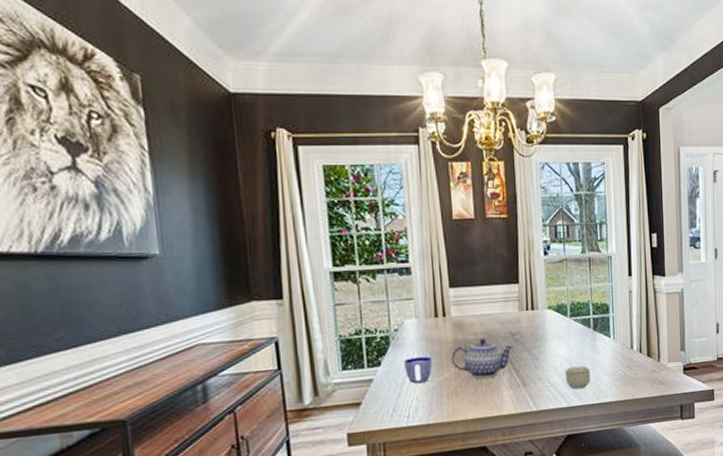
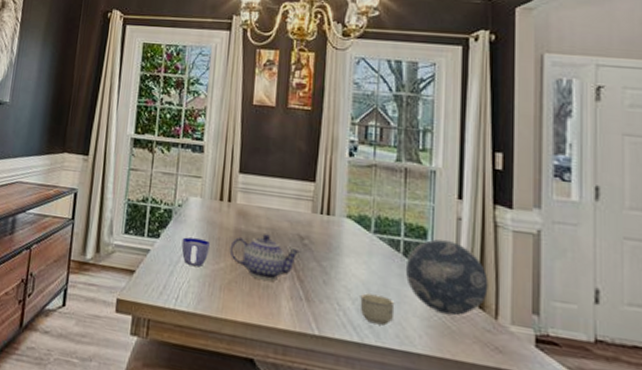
decorative ball: none [595,311,653,368] -> present [405,239,489,316]

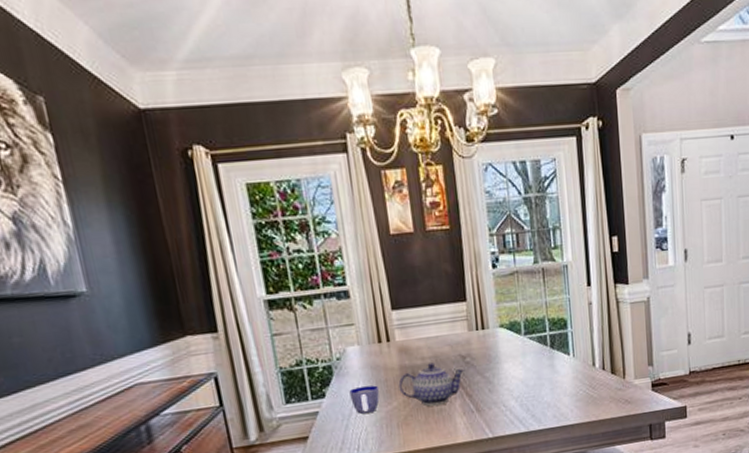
cup: present [360,293,395,326] -> none [521,387,550,413]
decorative ball: present [405,239,489,316] -> none [553,324,617,387]

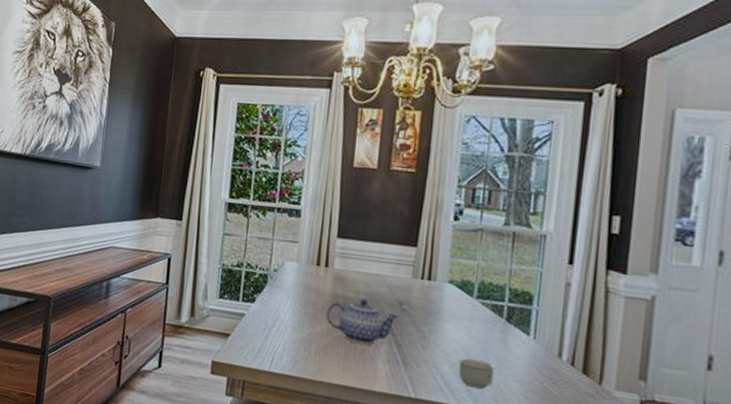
cup: present [349,385,379,414] -> none [277,302,307,330]
cup: none [521,387,550,413] -> present [458,358,495,390]

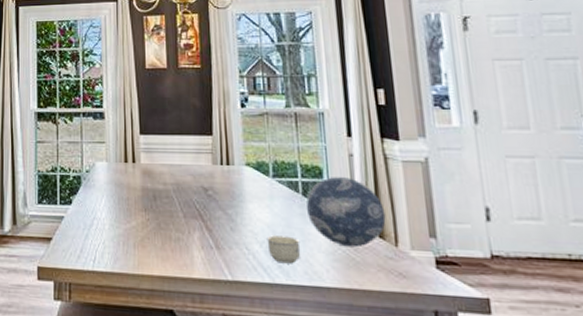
teapot: present [325,299,400,345] -> none [139,189,207,234]
decorative ball: none [507,305,595,381] -> present [305,177,386,248]

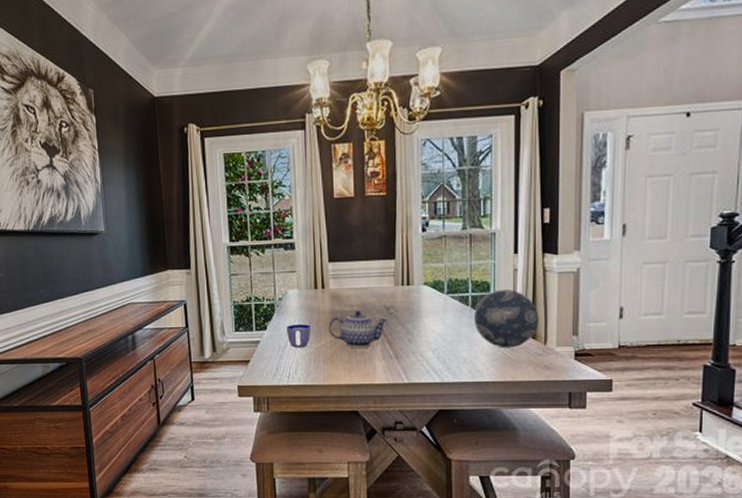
cup: none [93,201,121,227] -> present [286,324,312,347]
teapot: none [139,189,207,234] -> present [328,310,388,348]
cup: present [267,235,301,264] -> none [439,343,467,366]

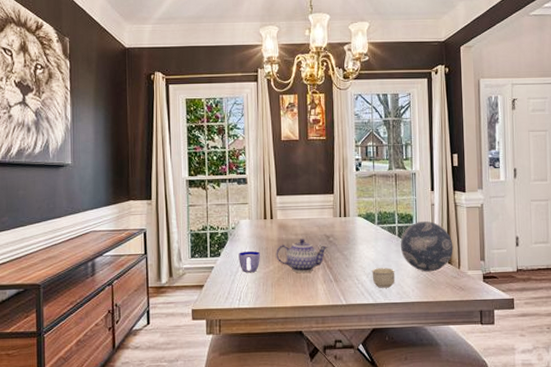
cup: none [439,343,467,366] -> present [372,268,396,288]

